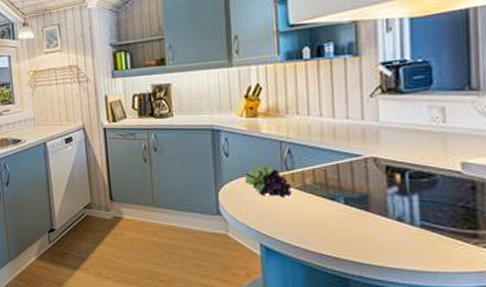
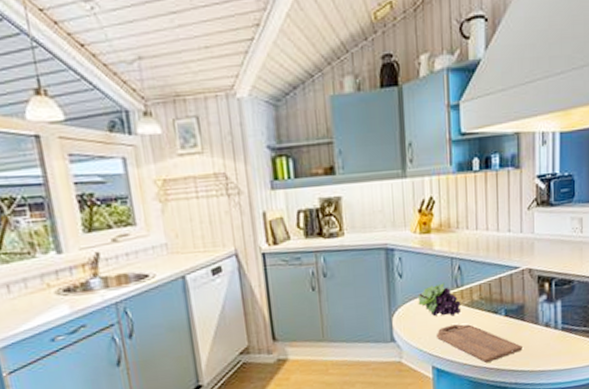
cutting board: none [265,206,368,250] -> present [437,324,523,364]

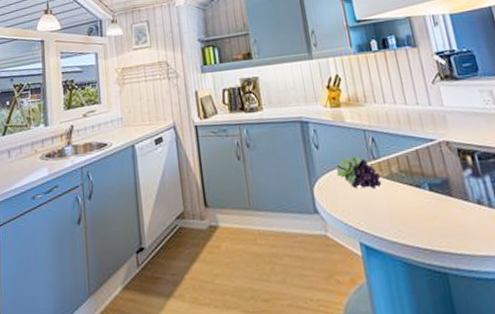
cutting board: present [437,324,523,364] -> none [360,197,457,243]

